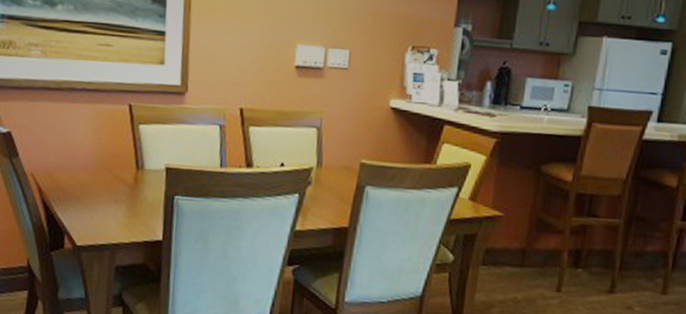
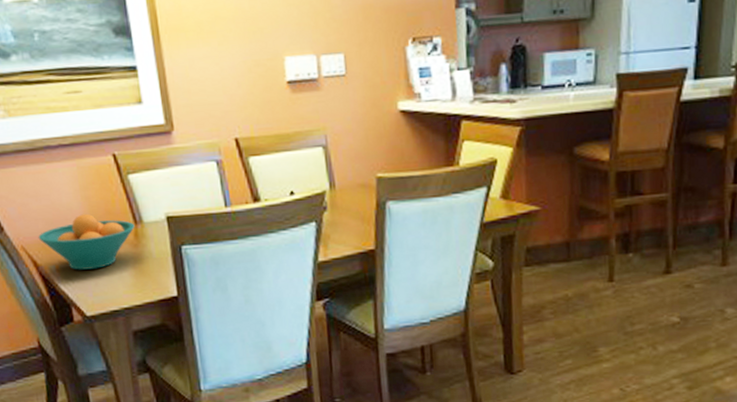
fruit bowl: none [47,153,136,204] -> present [38,213,135,270]

